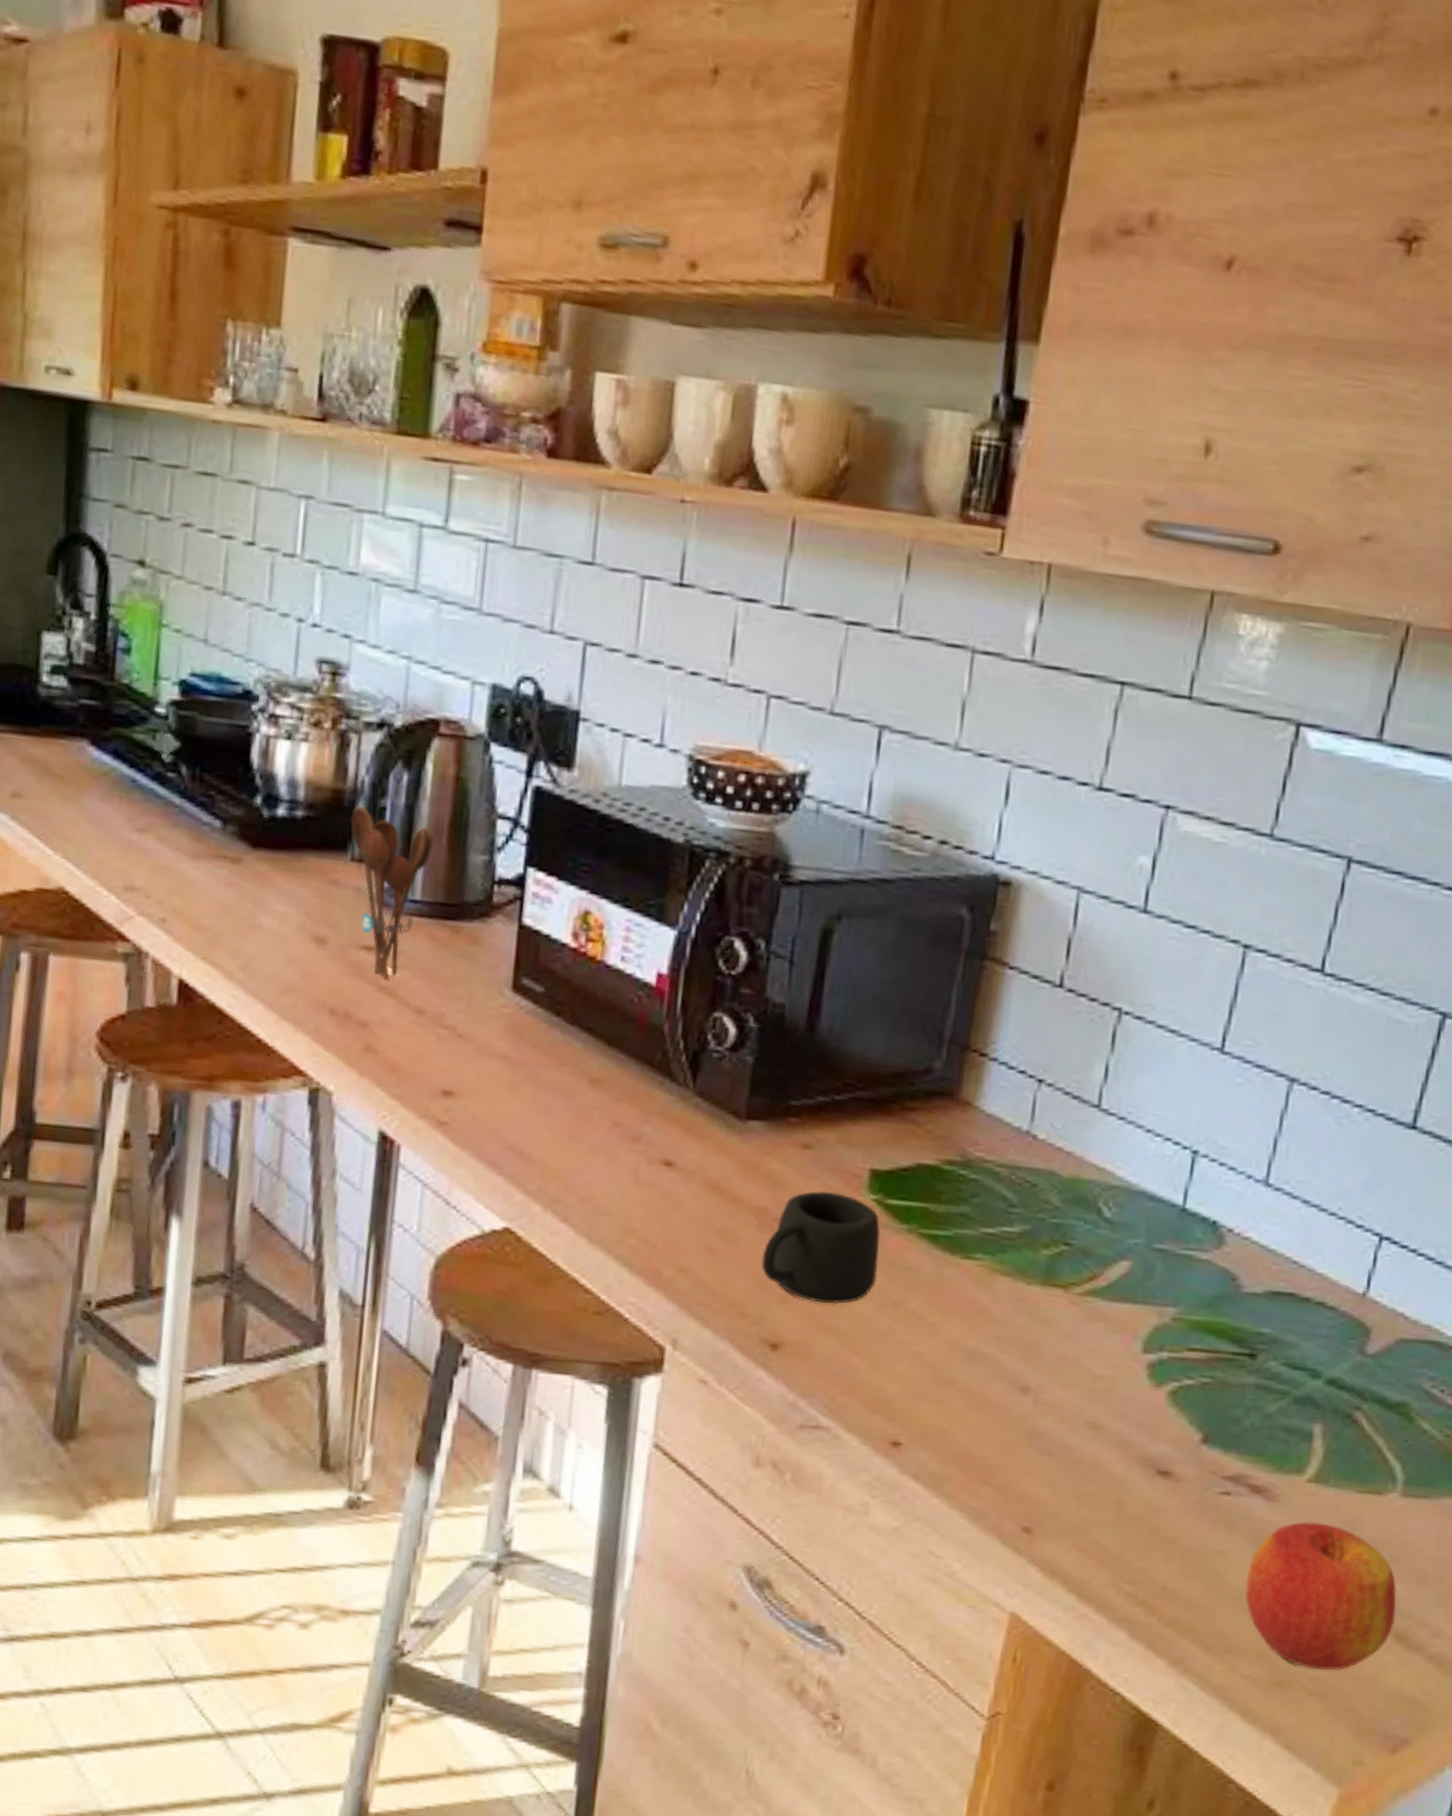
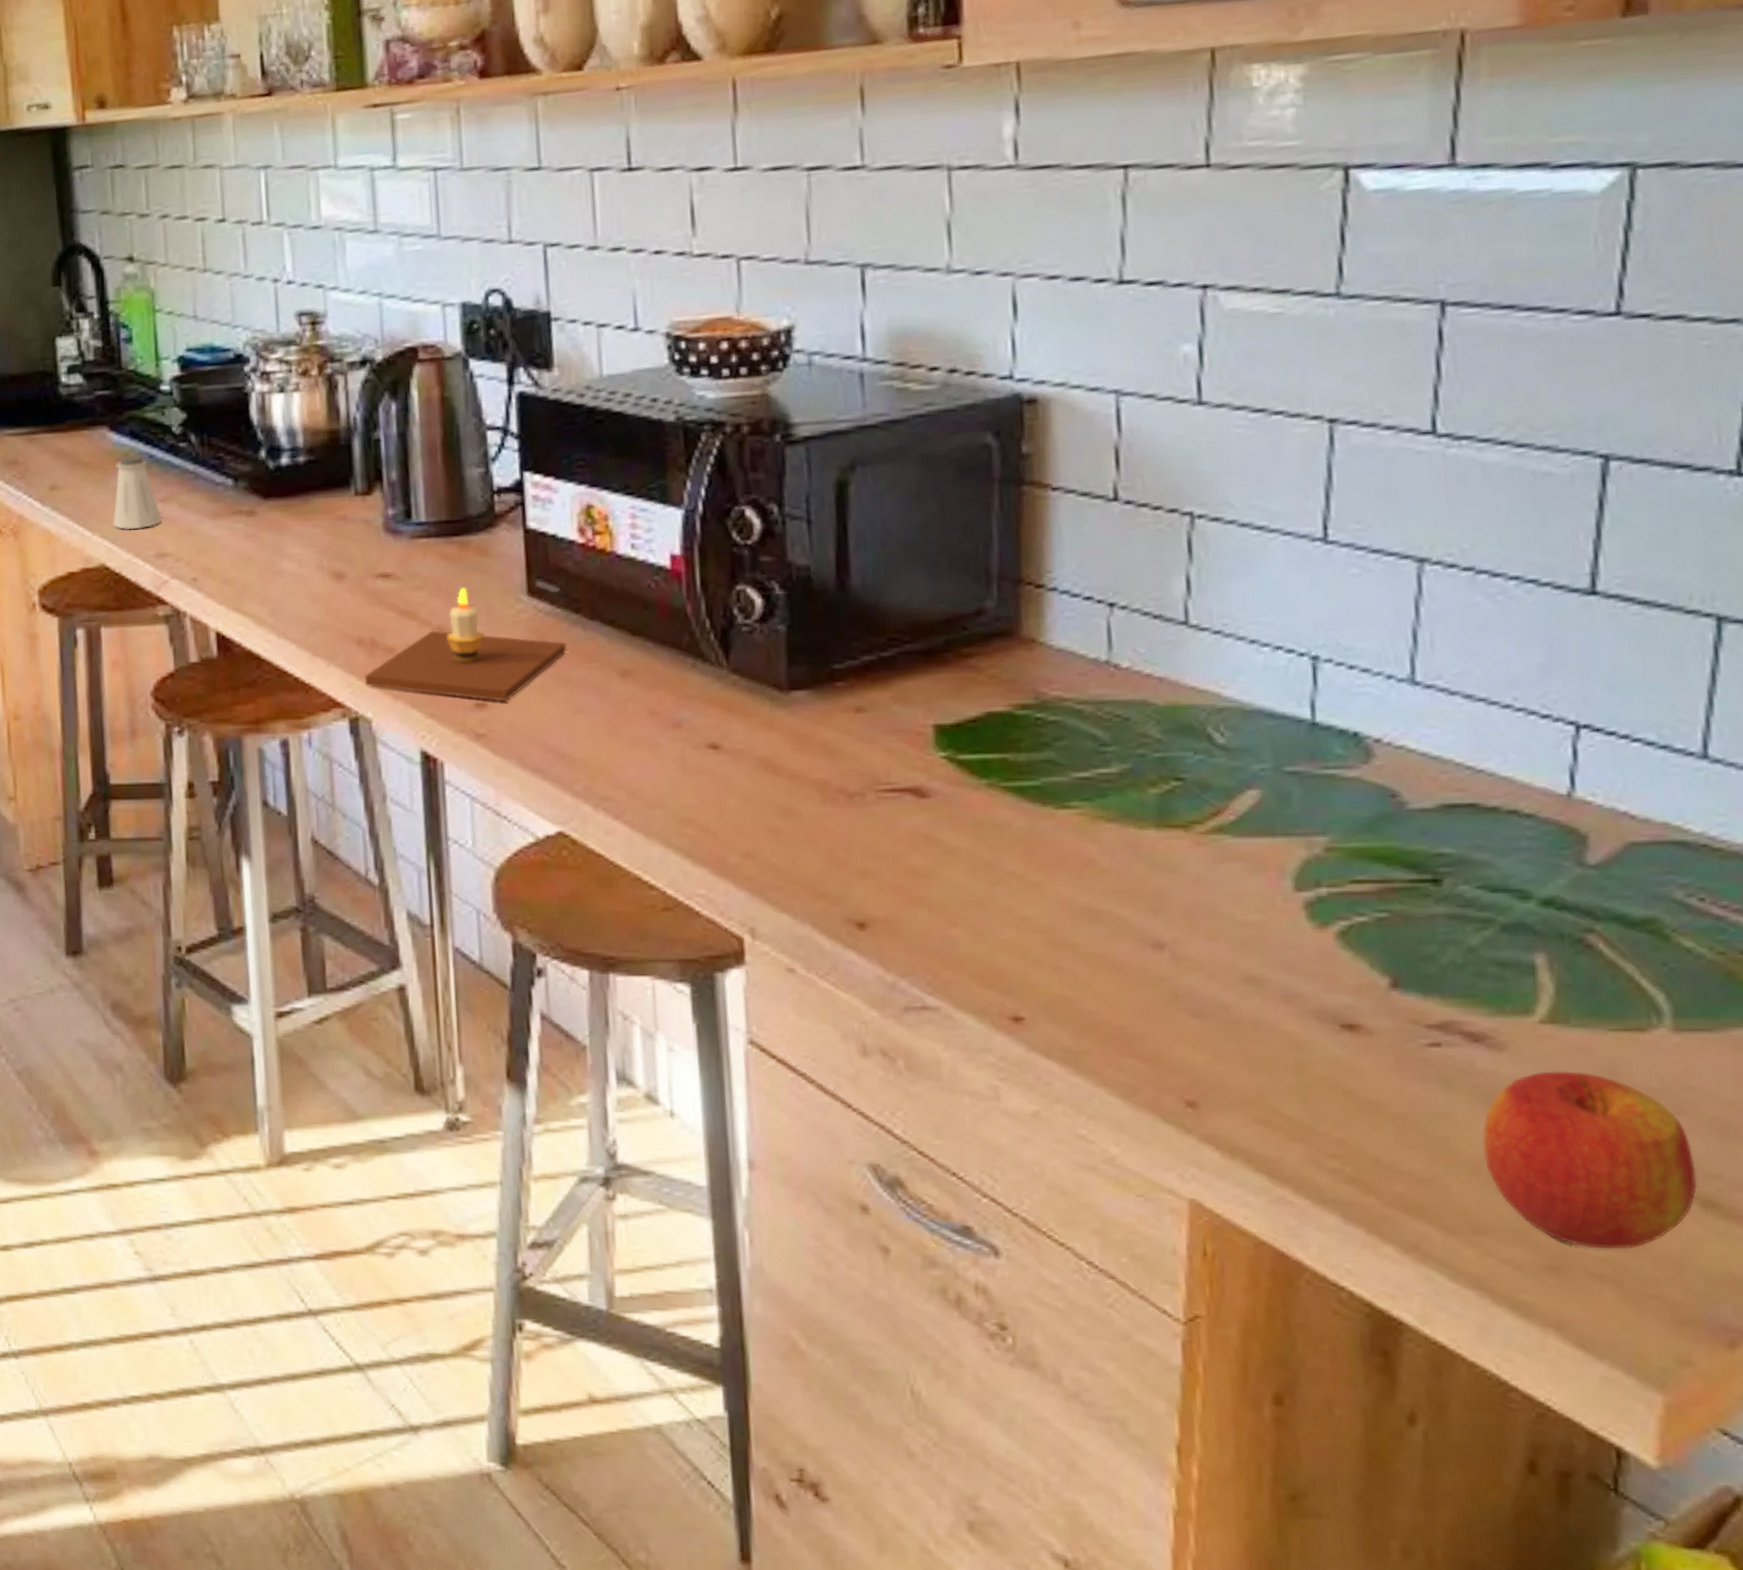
saltshaker: none [79,775,137,857] -> present [113,455,163,530]
candle: none [330,973,542,1093] -> present [364,588,567,702]
utensil holder: present [350,805,434,978] -> none [349,441,430,602]
mug: present [761,1191,881,1304] -> none [831,754,962,874]

